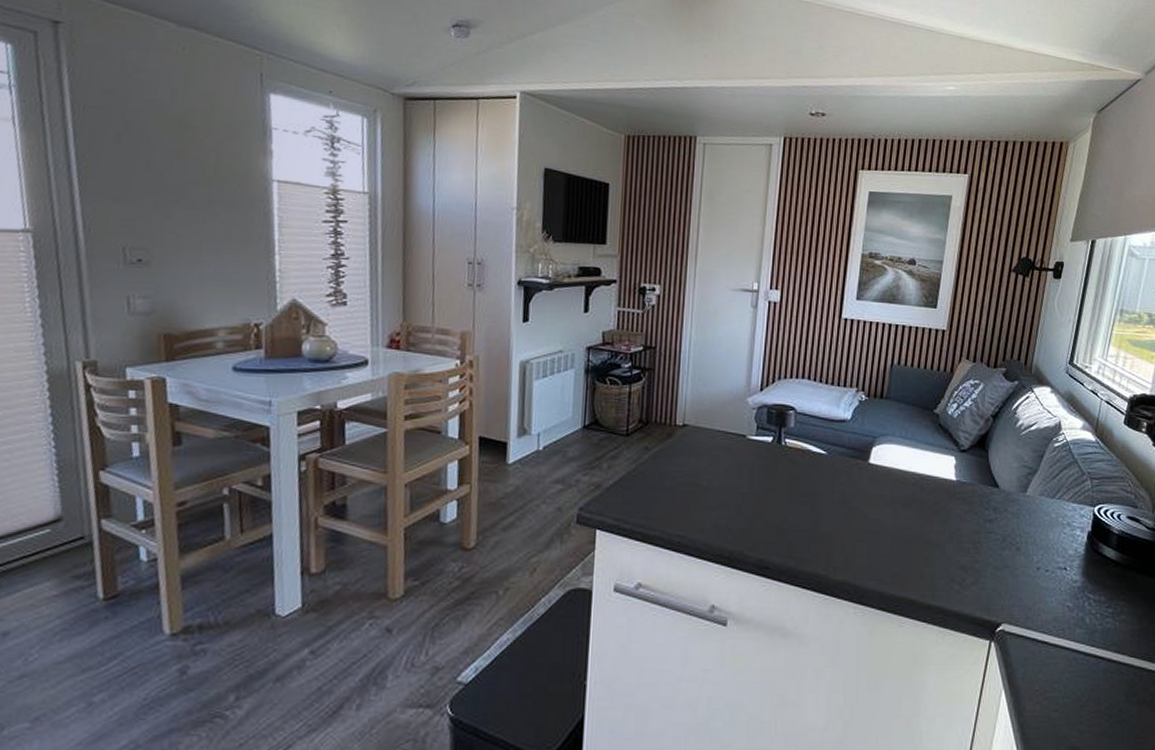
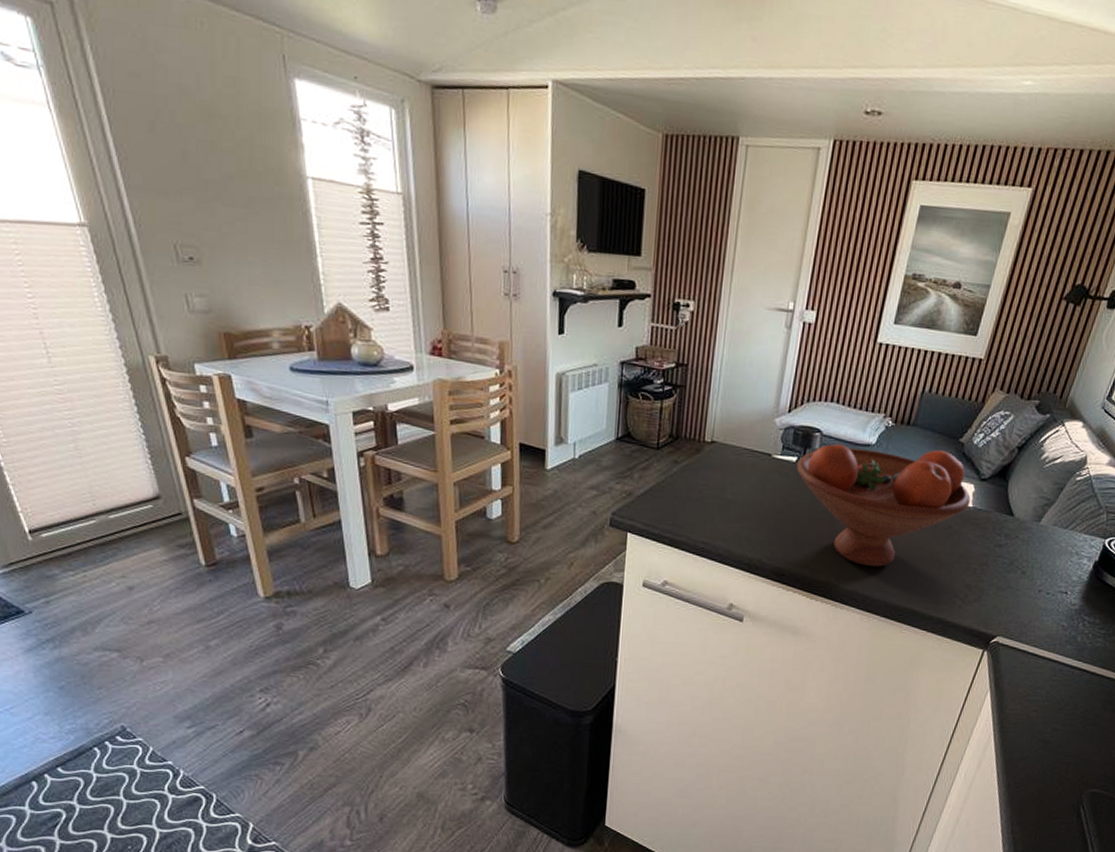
fruit bowl: none [772,420,953,552] -> present [796,443,971,567]

